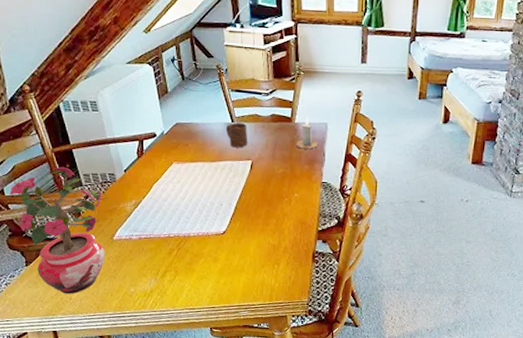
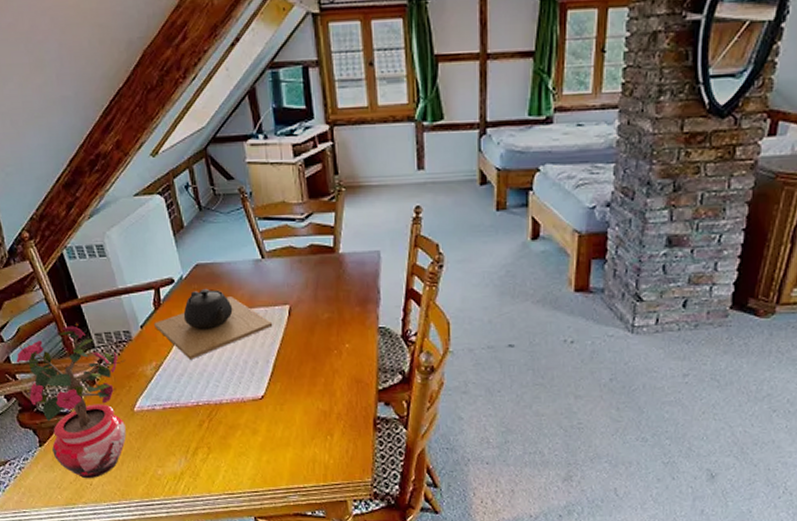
teapot: none [137,143,237,200] -> present [154,288,273,359]
cup: present [225,123,248,148] -> none [255,258,284,290]
candle: present [296,117,319,149] -> none [342,245,371,286]

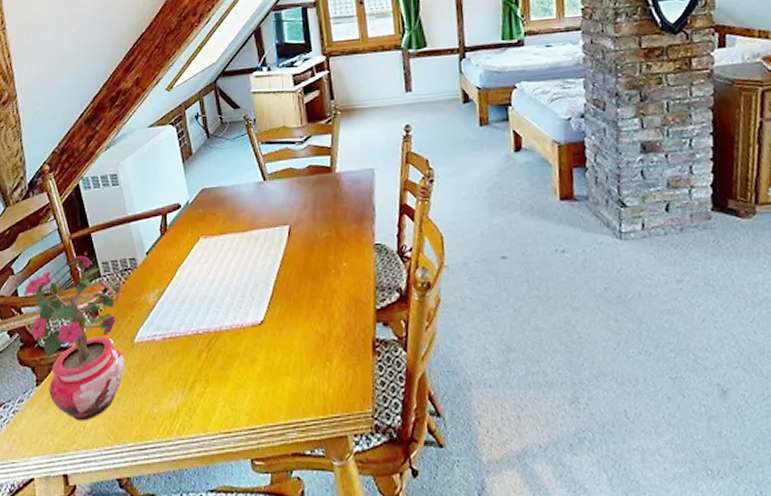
teapot: present [154,288,273,359] -> none [160,212,273,285]

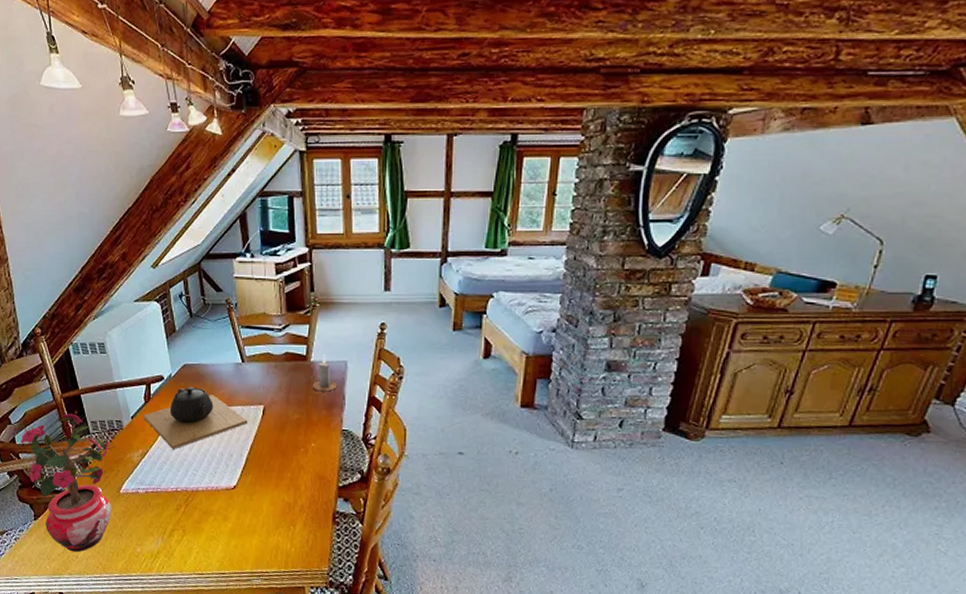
teapot: none [160,212,273,285] -> present [144,386,248,449]
candle: none [339,164,366,204] -> present [312,354,338,392]

